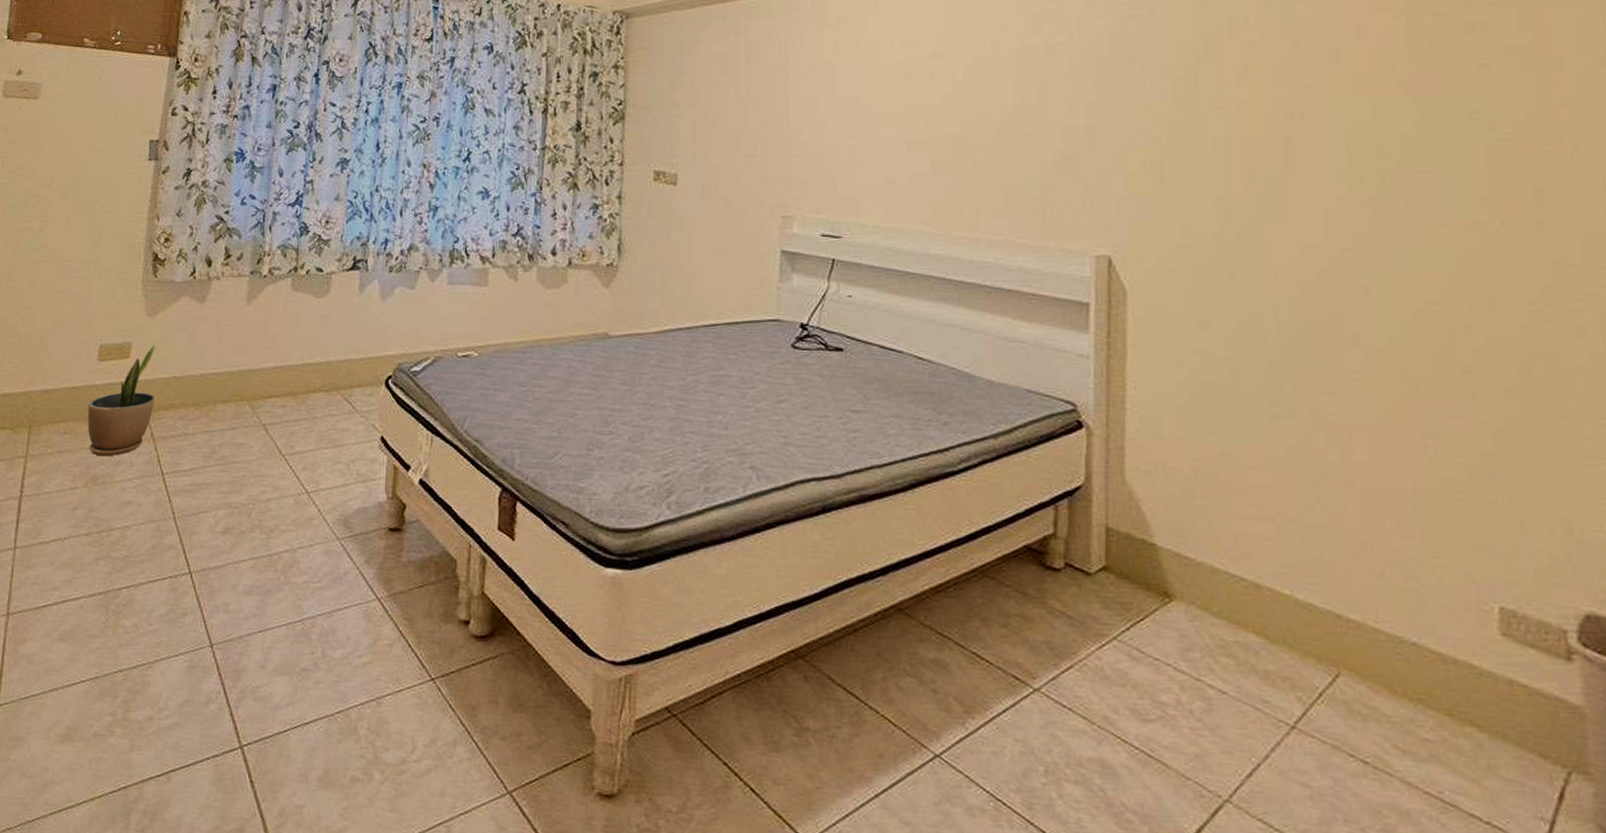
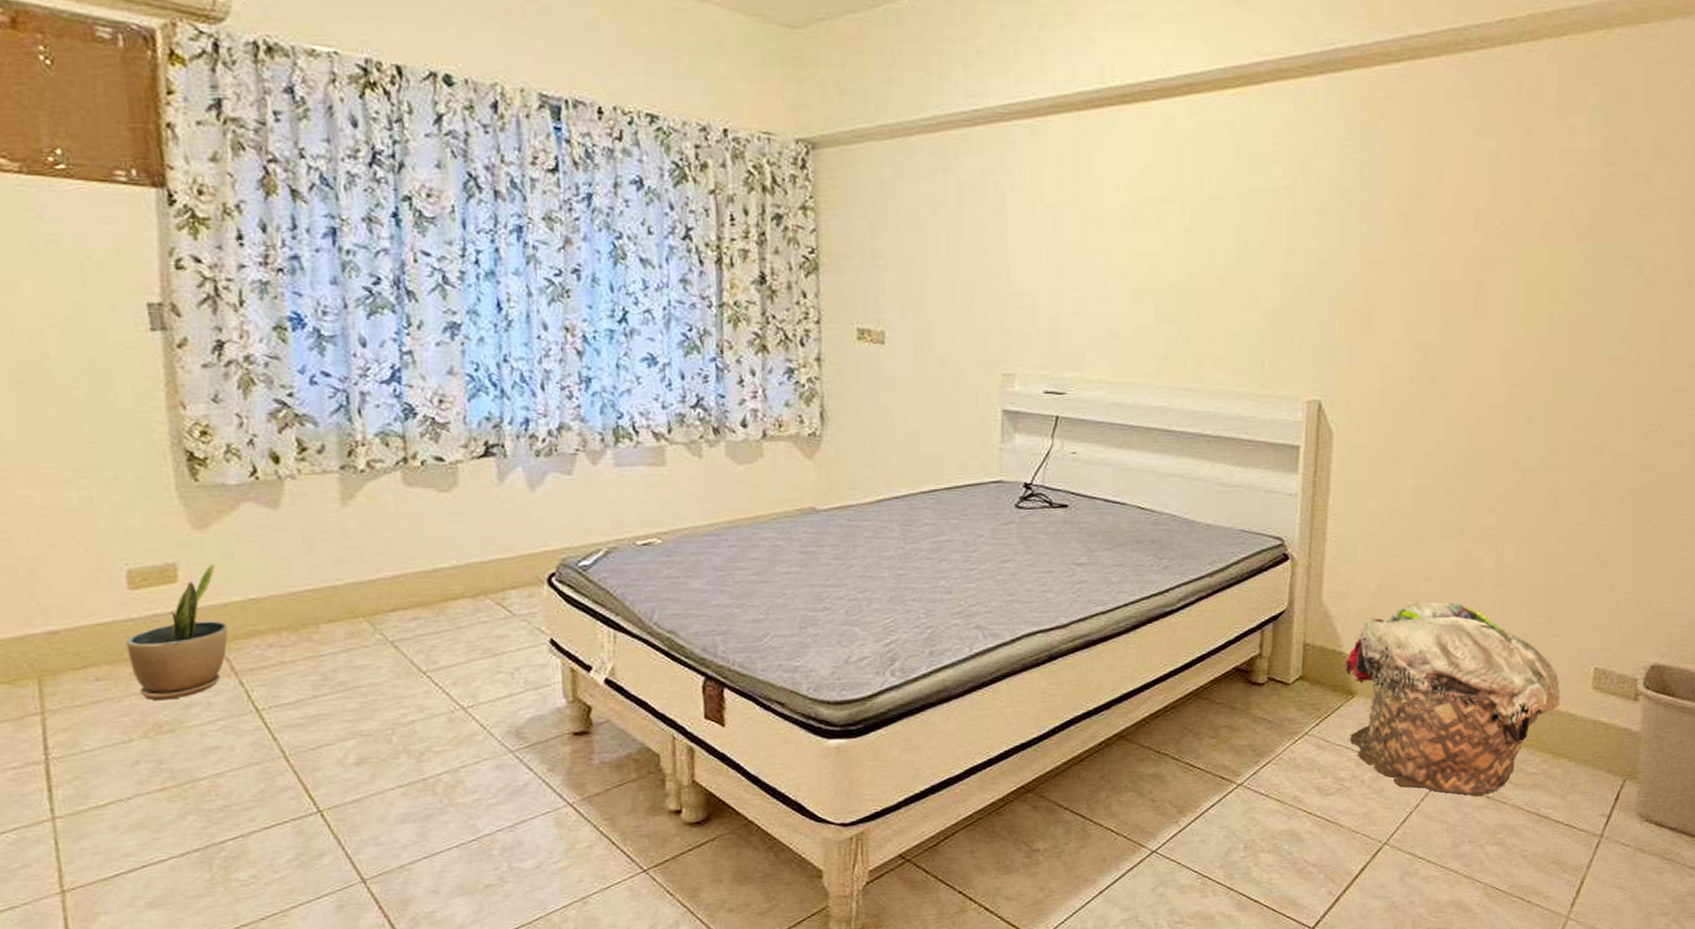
laundry basket: none [1158,493,1454,758] -> present [1345,601,1560,796]

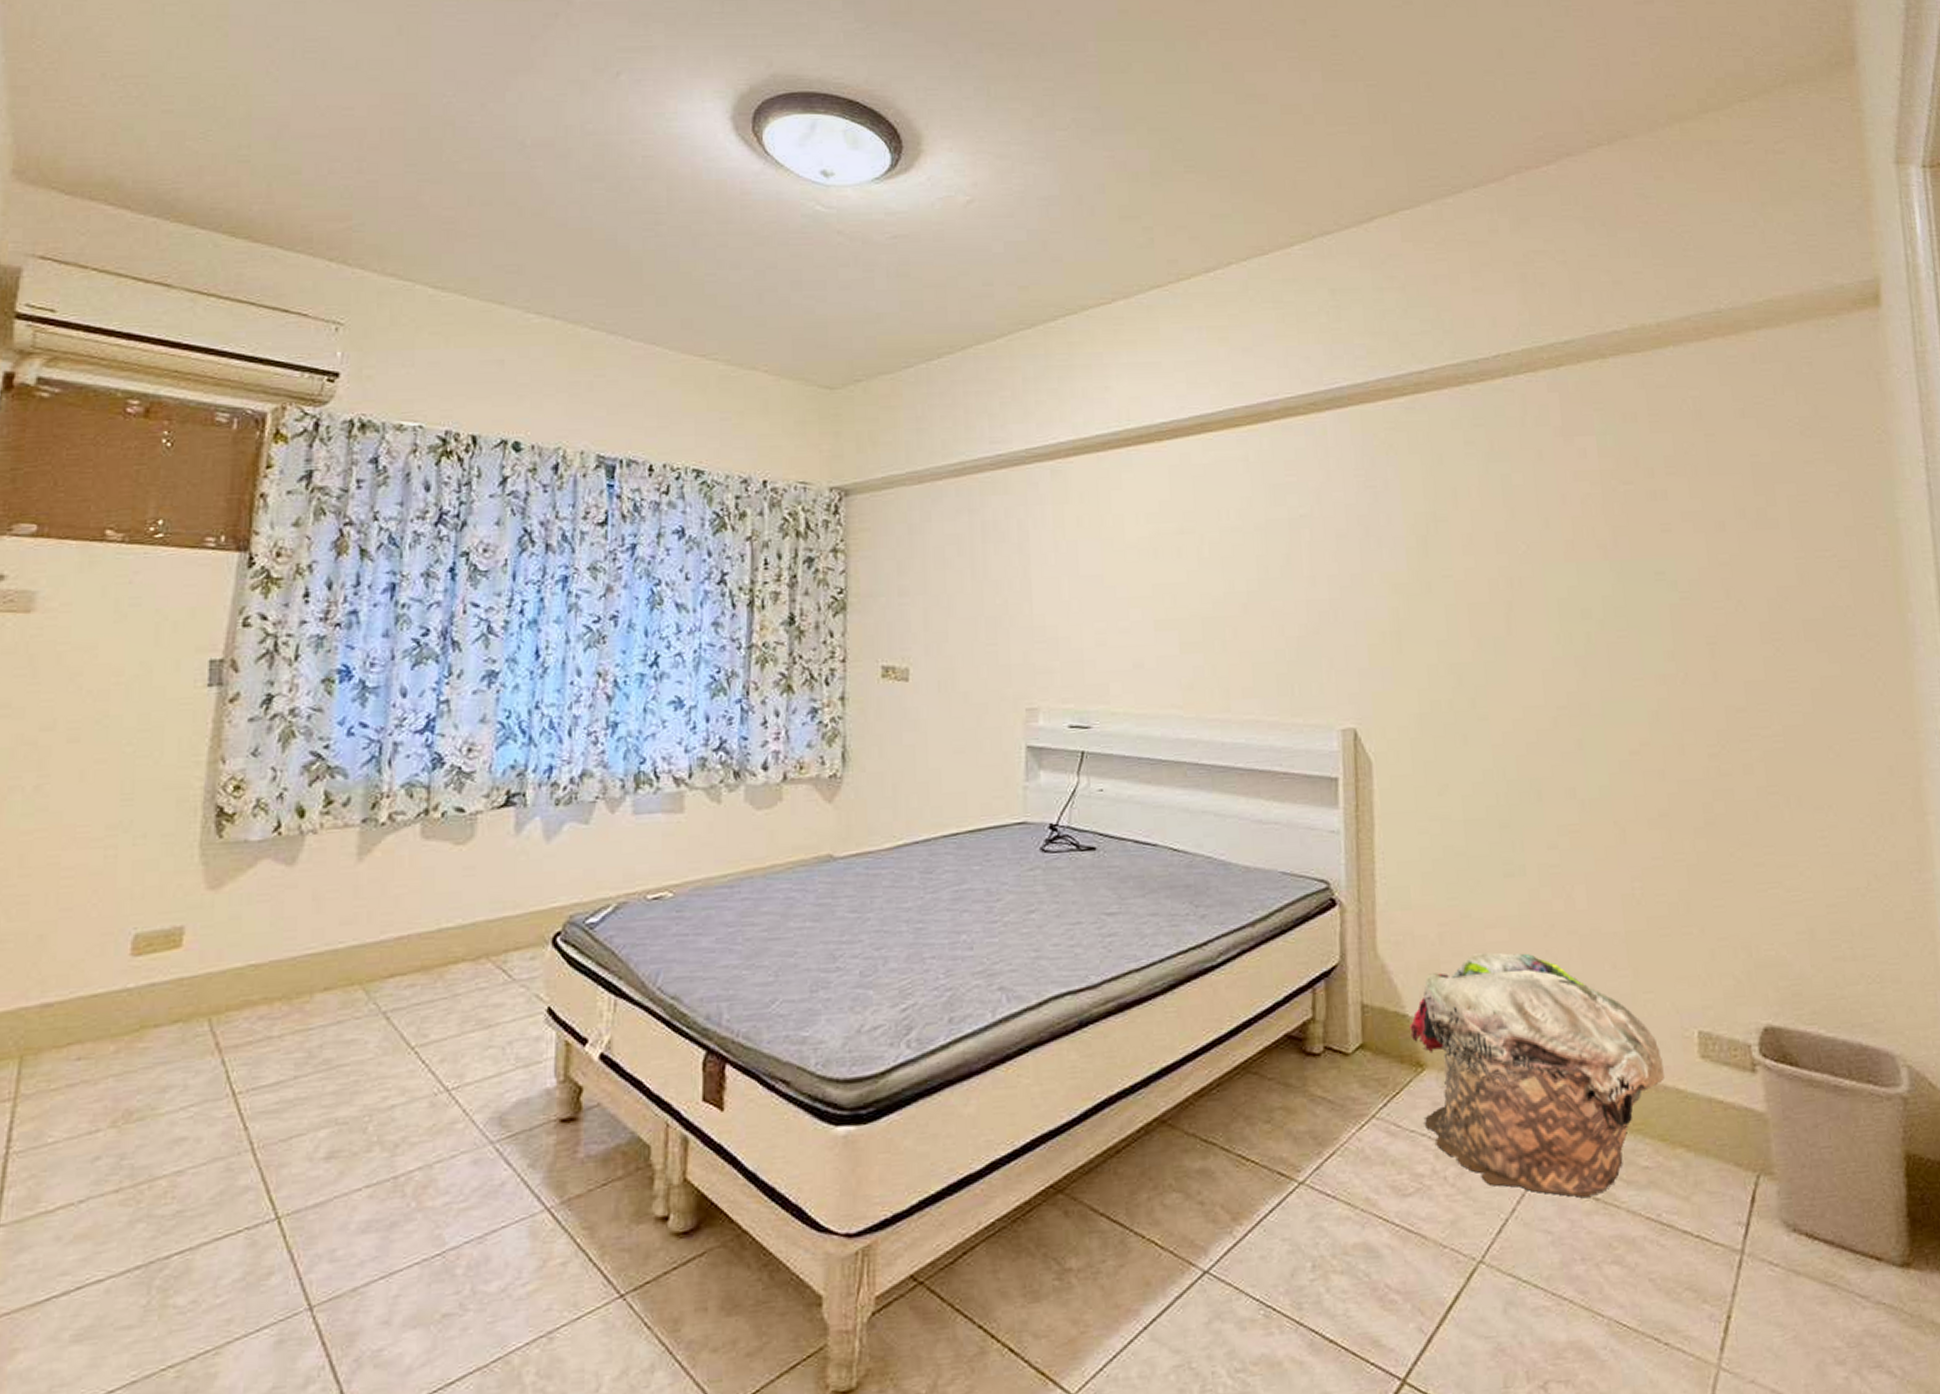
potted plant: present [126,562,228,701] -> none [115,924,224,1083]

